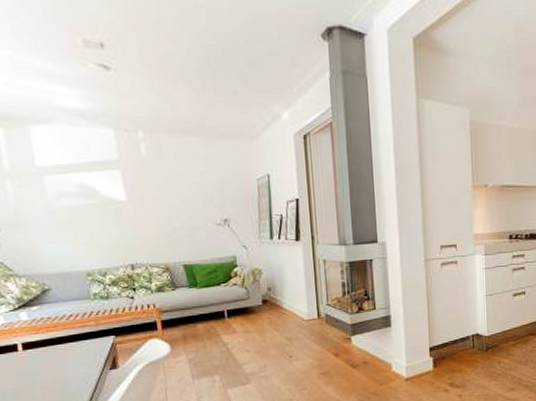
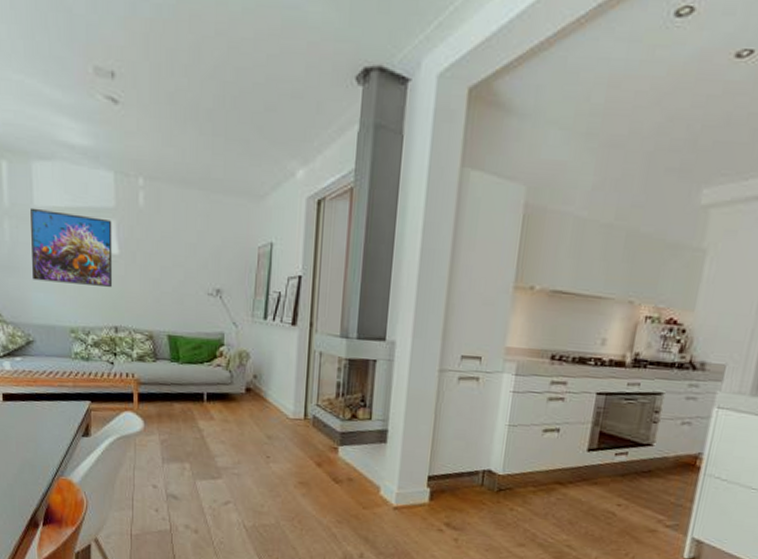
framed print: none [32,168,125,233] -> present [30,207,113,287]

